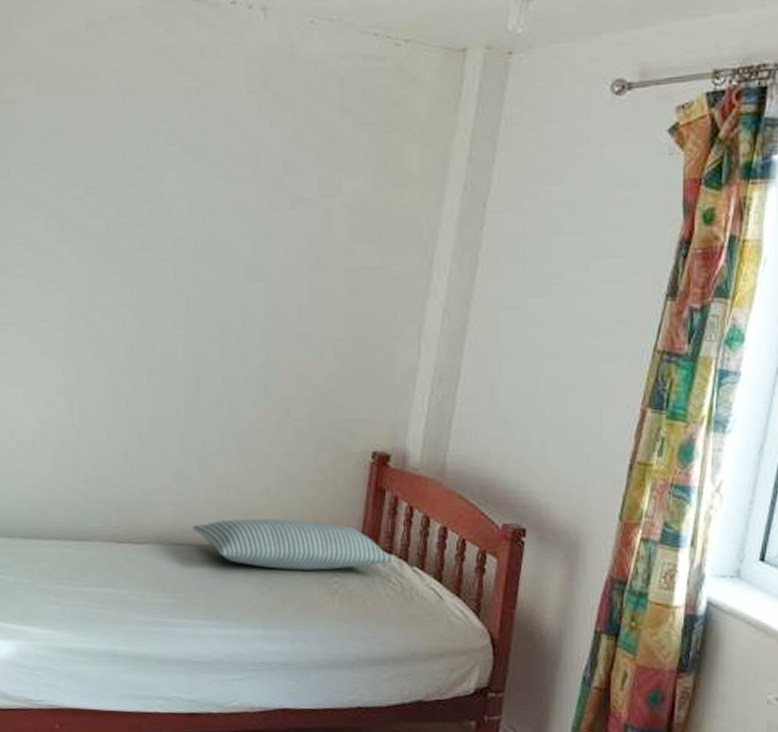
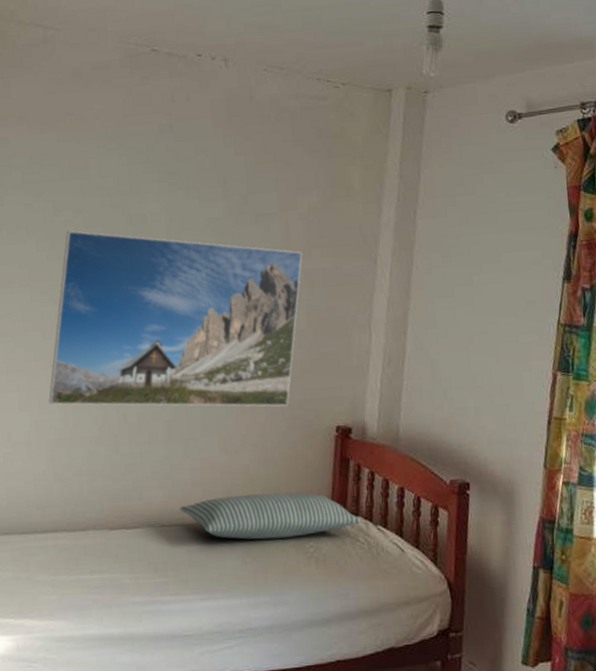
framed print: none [55,209,345,424] -> present [48,230,303,407]

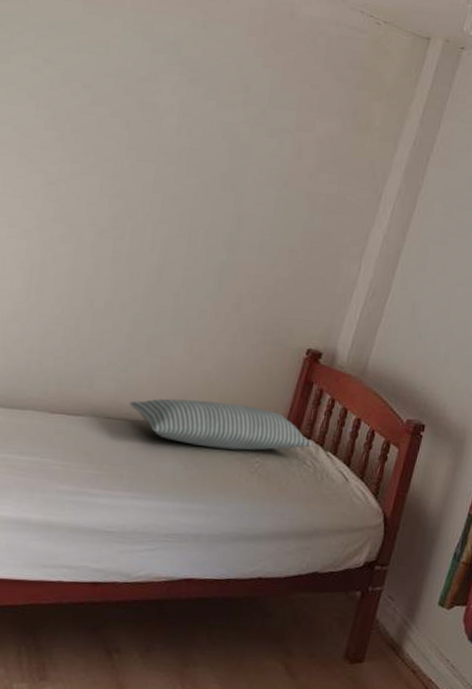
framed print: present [48,230,303,407] -> none [13,103,310,320]

